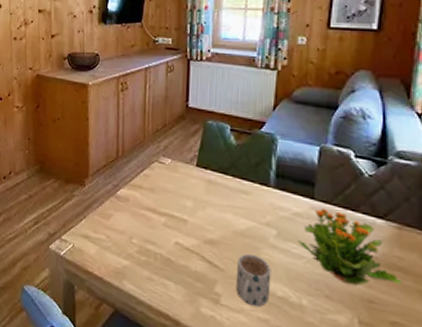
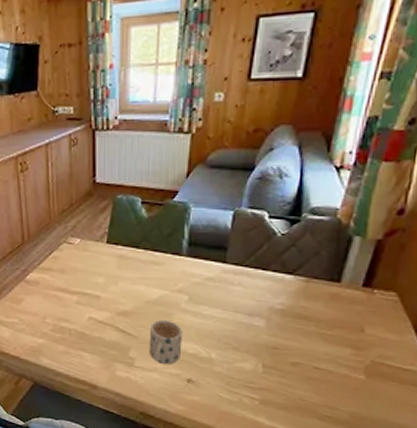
potted flower: present [298,208,403,287] -> none [209,271,306,337]

